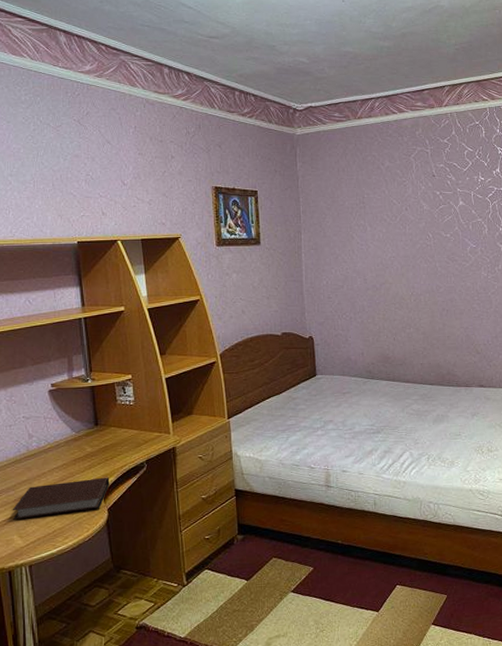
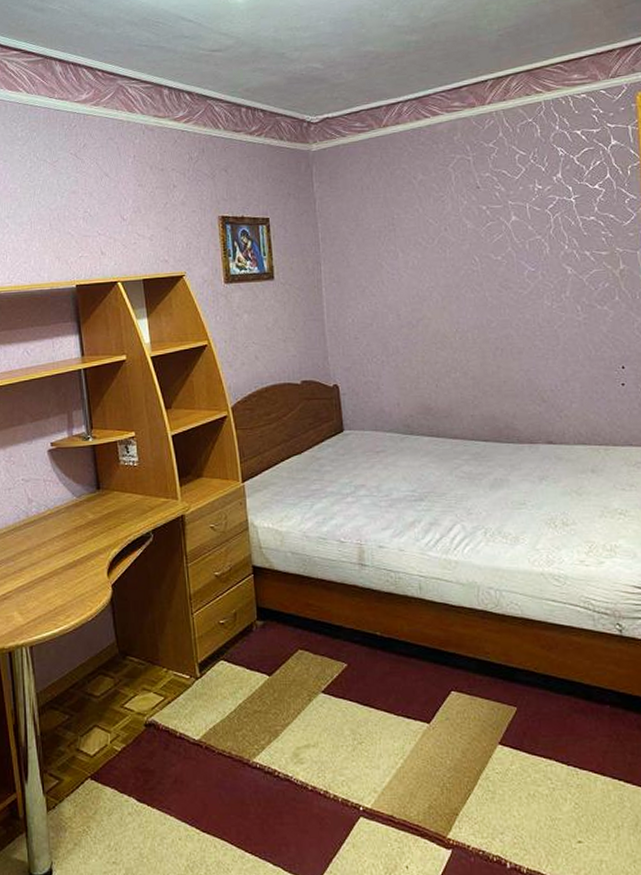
notebook: present [12,477,110,520] -> none [12,548,114,594]

